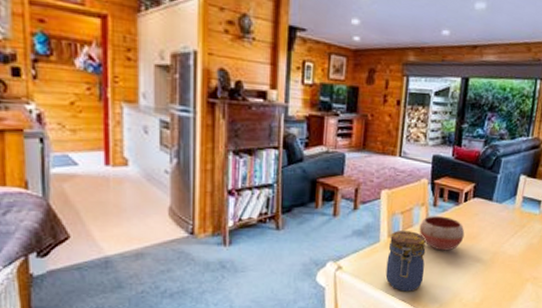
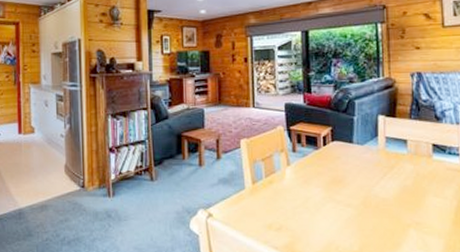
jar: present [385,231,426,292] -> none [254,177,294,239]
bowl: present [419,216,465,251] -> none [282,161,329,196]

